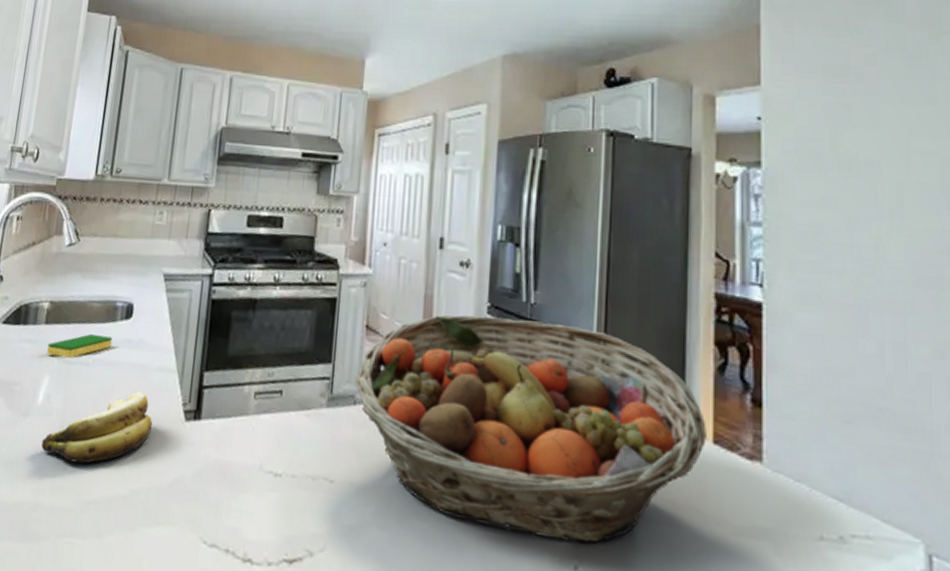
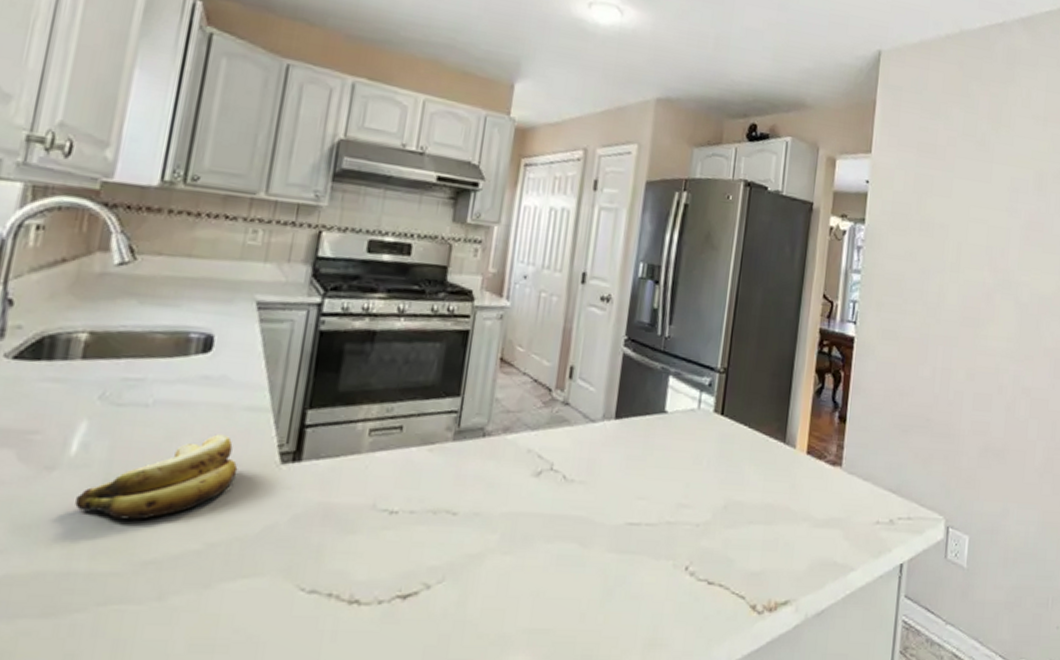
dish sponge: present [47,334,113,358] -> none [84,370,184,399]
fruit basket: present [355,315,707,543] -> none [485,347,803,546]

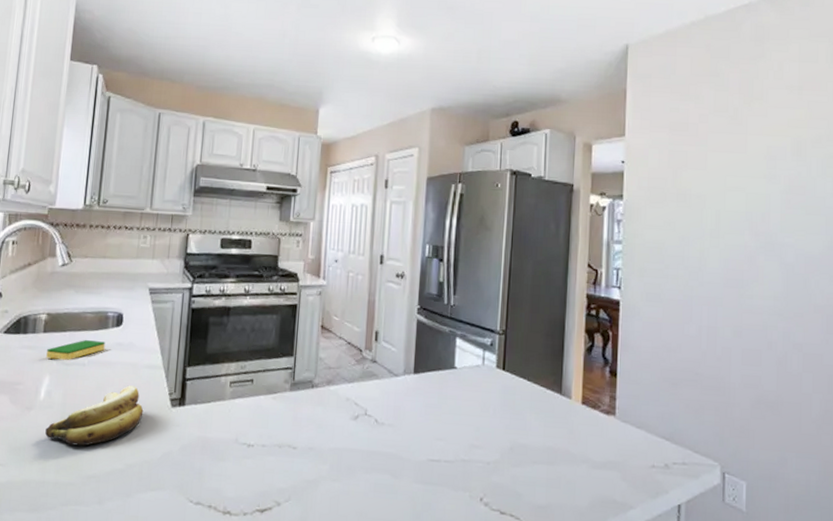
dish sponge: none [84,370,184,399] -> present [46,340,106,360]

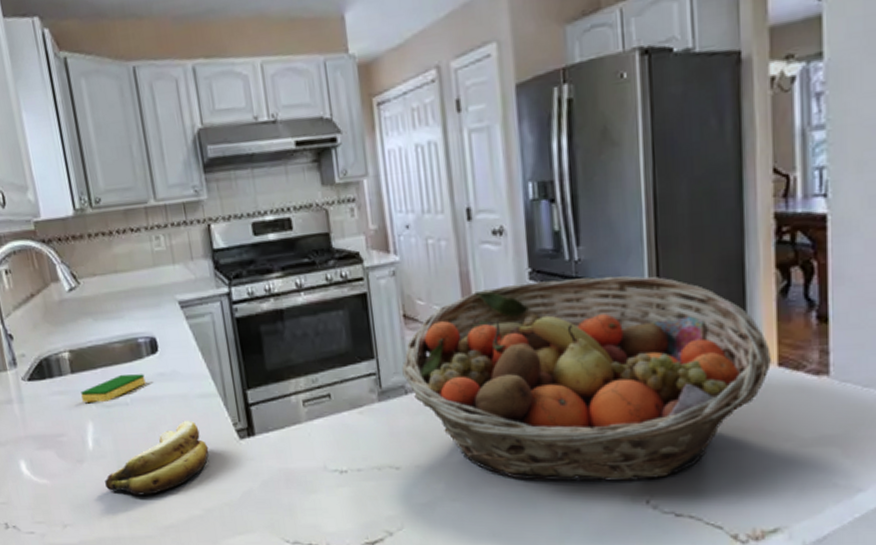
fruit basket: none [312,315,578,481] -> present [402,276,771,482]

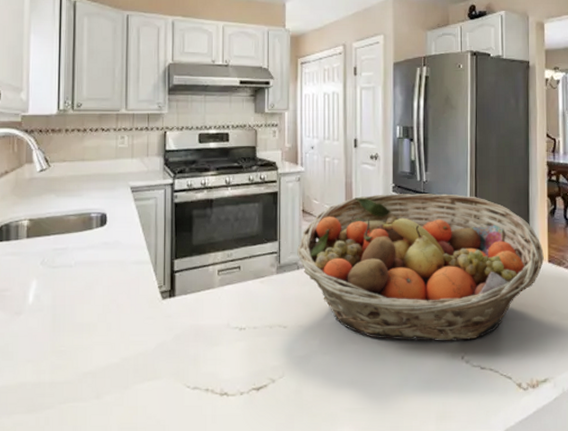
dish sponge: present [81,374,146,403] -> none [32,242,91,263]
banana: present [105,420,209,496] -> none [37,282,135,345]

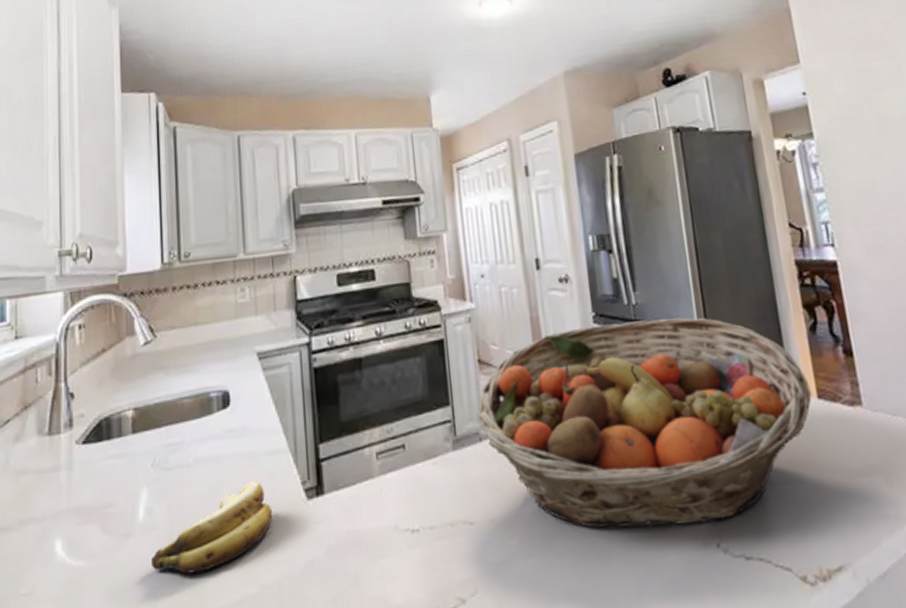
banana: none [37,282,135,345] -> present [151,481,273,574]

